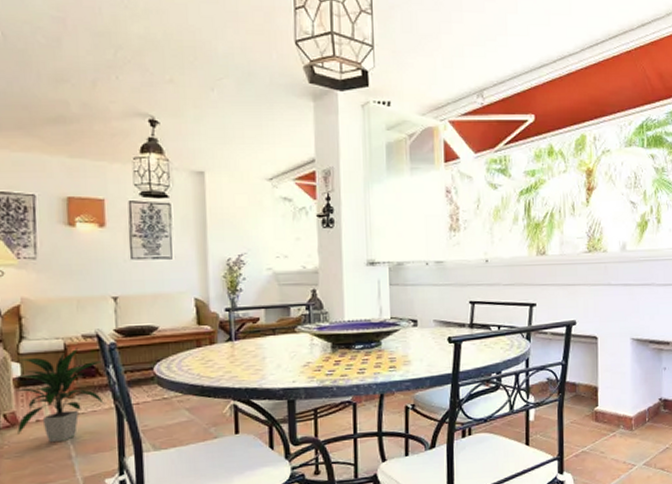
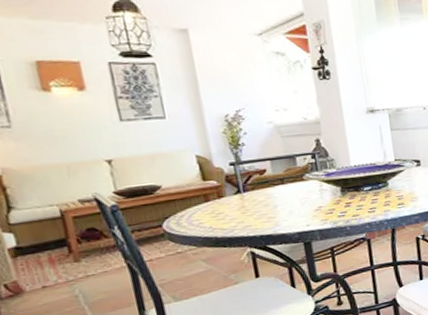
indoor plant: present [16,348,105,443] -> none [10,213,114,305]

